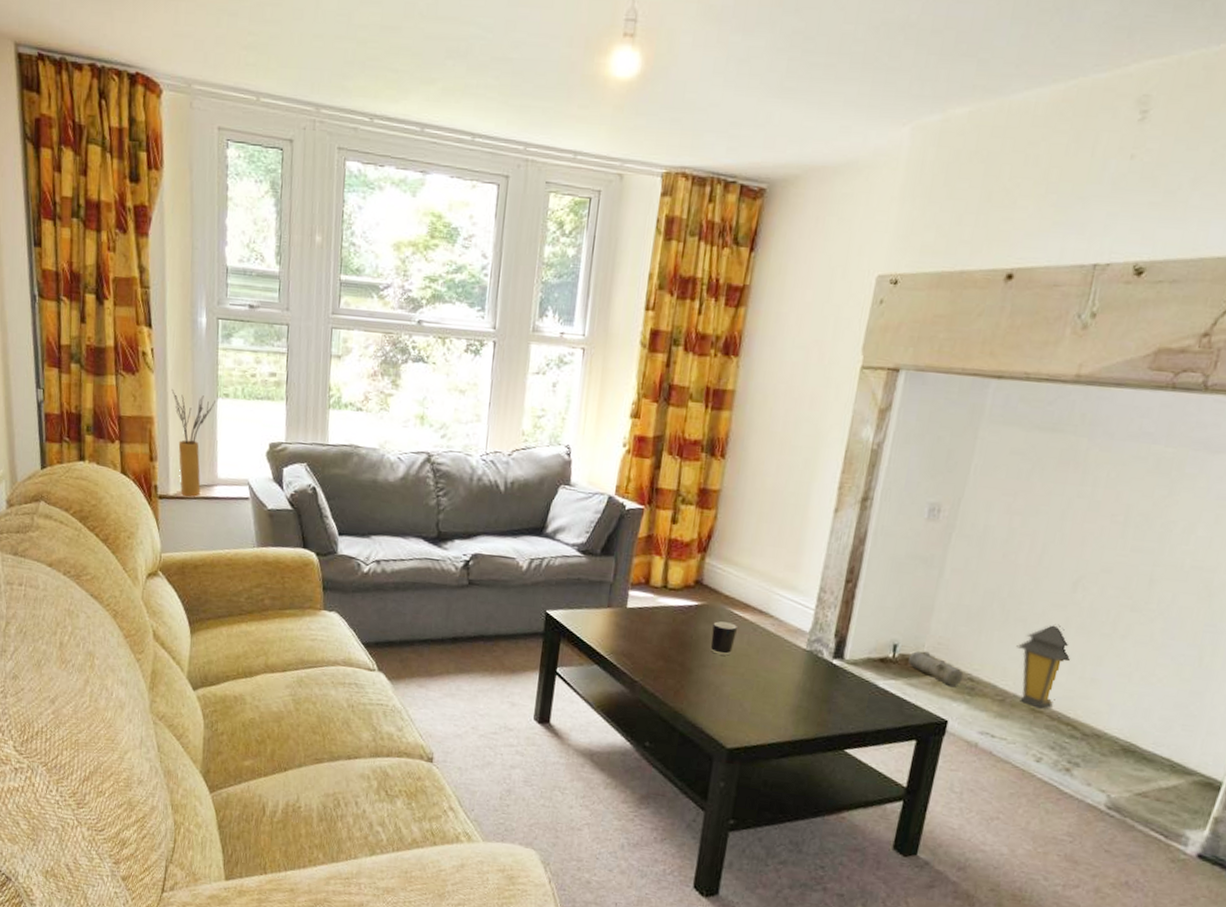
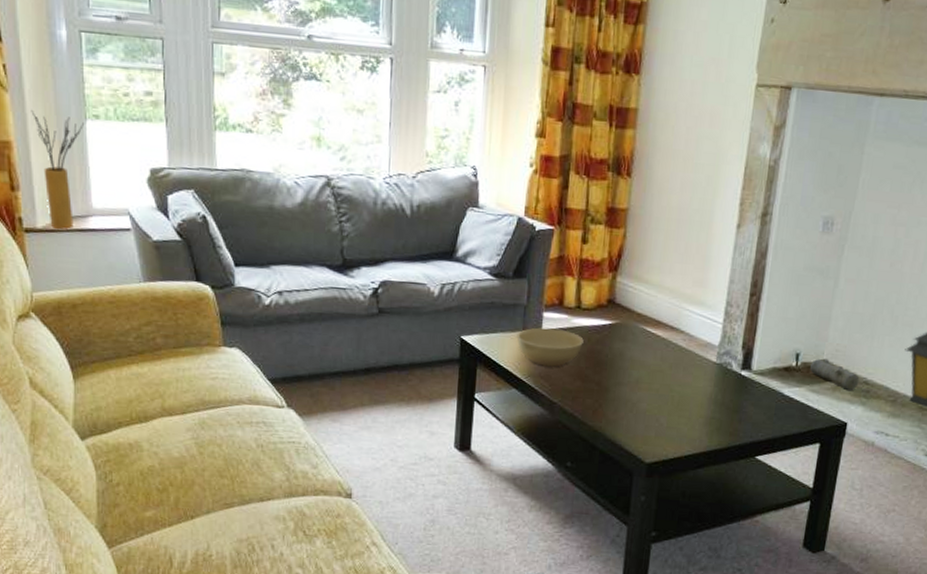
bowl: none [601,605,669,646] -> present [516,327,584,367]
mug: present [710,621,739,656] -> none [625,339,652,373]

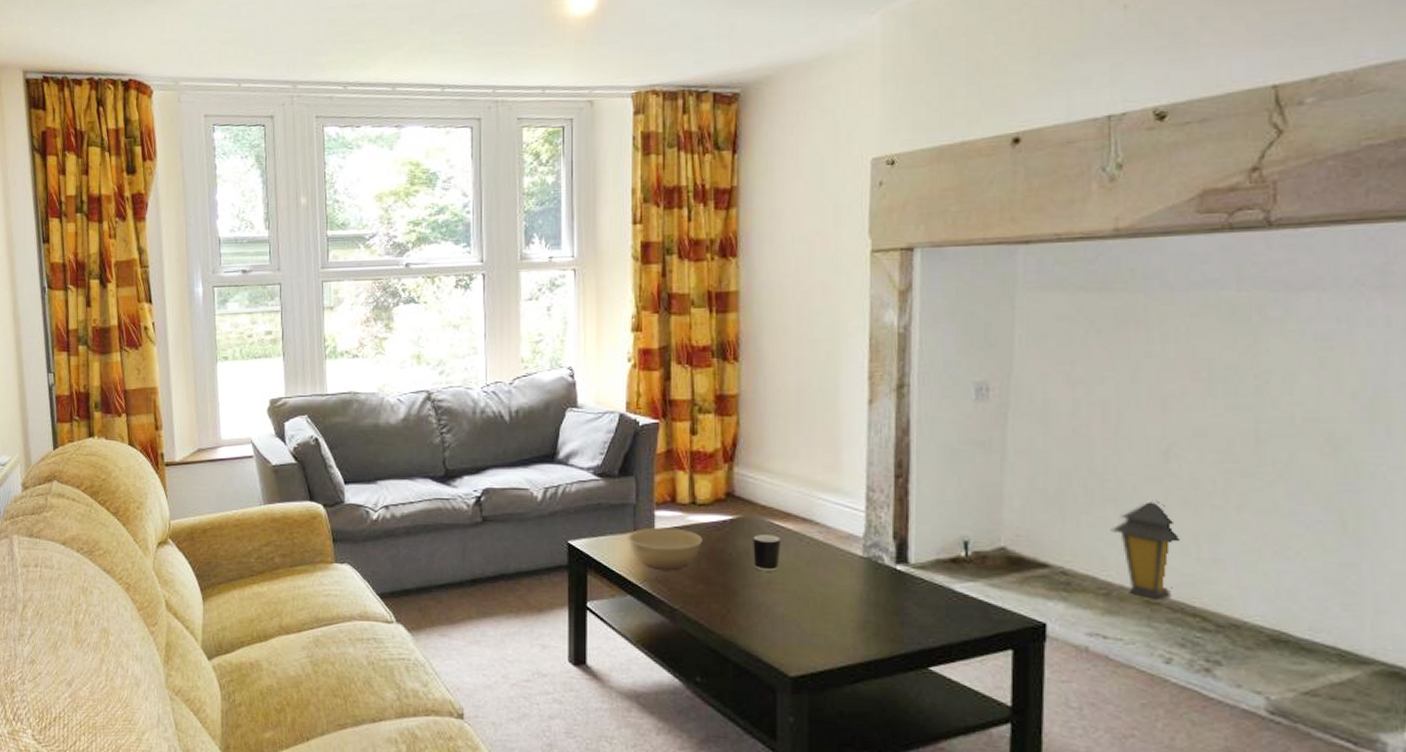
vase: present [31,110,84,229] -> none [173,359,215,461]
mug: none [625,339,652,373] -> present [753,534,782,572]
decorative log: present [810,359,860,390] -> none [985,547,1054,583]

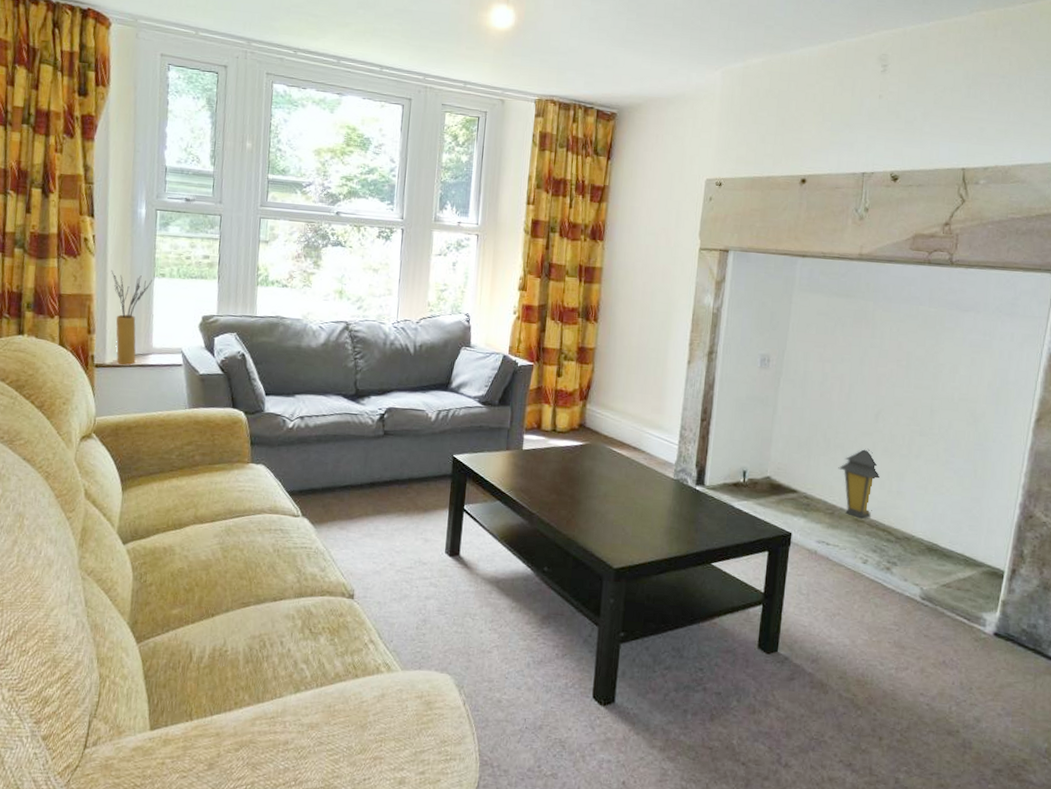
vase: none [173,359,215,461] -> present [111,270,152,365]
bowl: present [627,527,703,570] -> none [501,448,559,482]
mug: present [753,534,782,572] -> none [595,458,617,487]

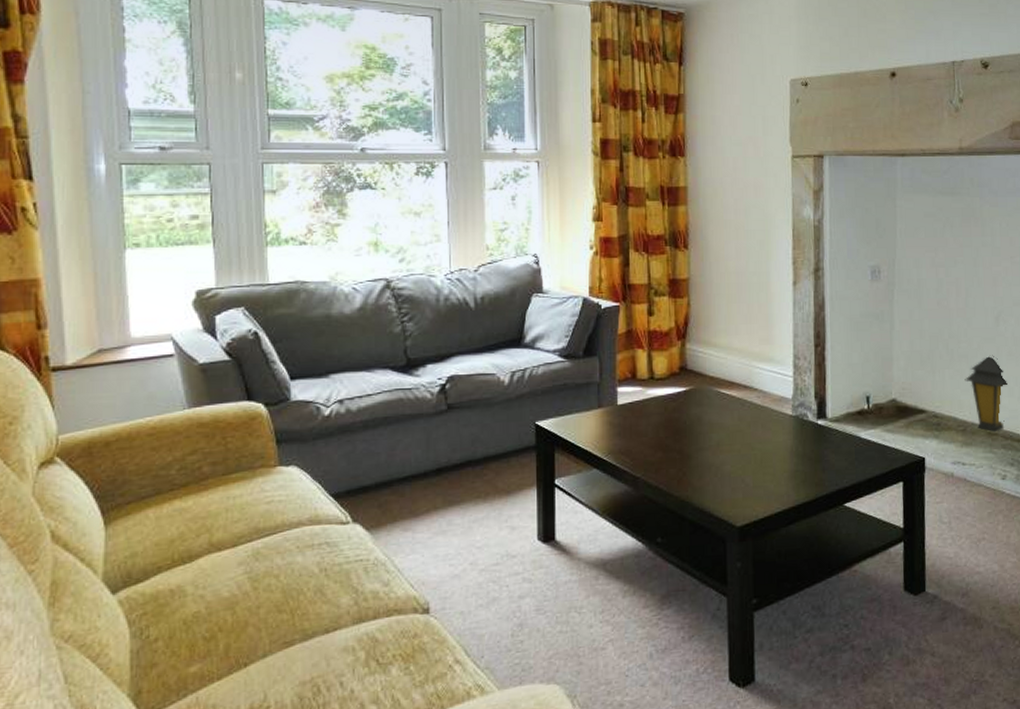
vase: present [111,270,152,365] -> none [63,245,122,363]

